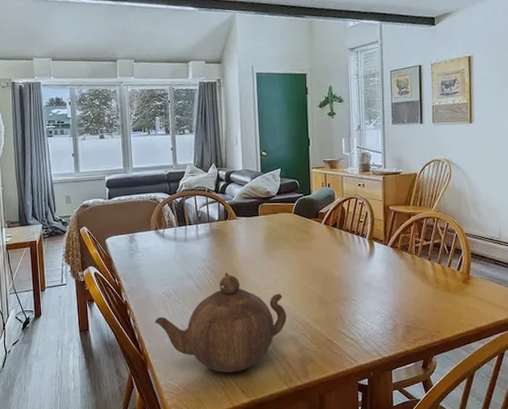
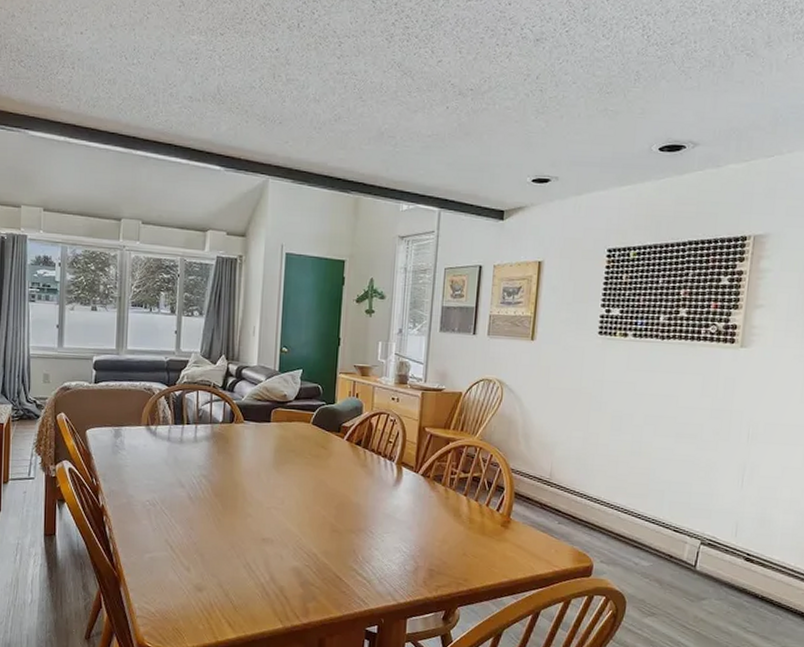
teapot: present [155,273,287,373] -> none [135,485,291,602]

